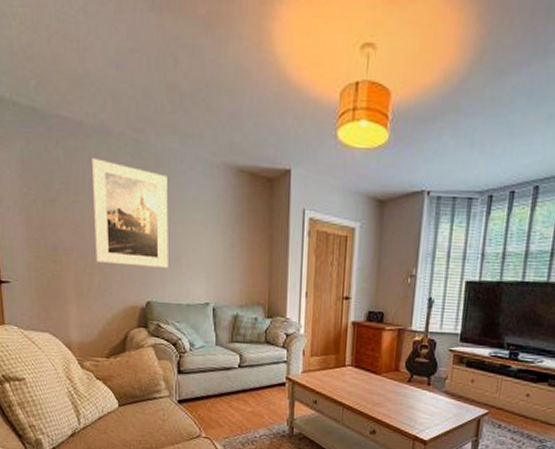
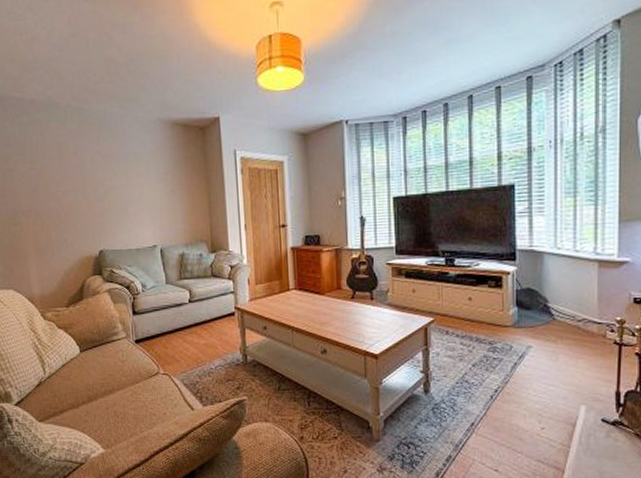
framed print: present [92,158,168,268] -> none [43,129,117,220]

